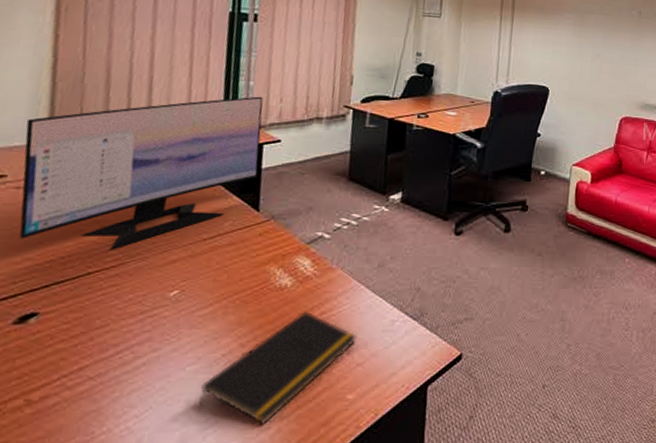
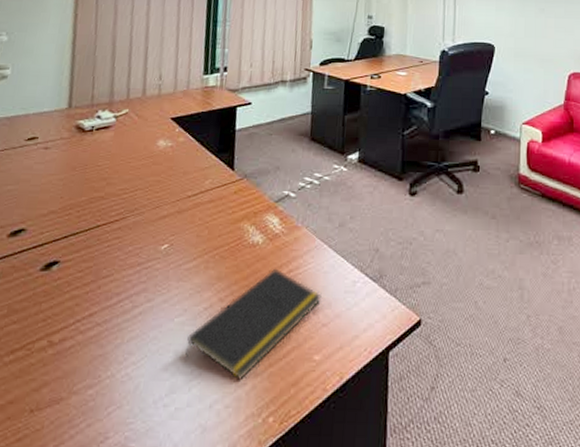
computer monitor: present [19,96,263,250] -> none [46,62,236,205]

